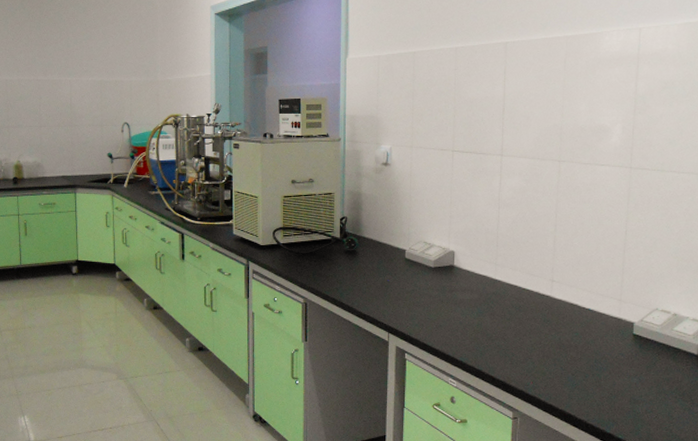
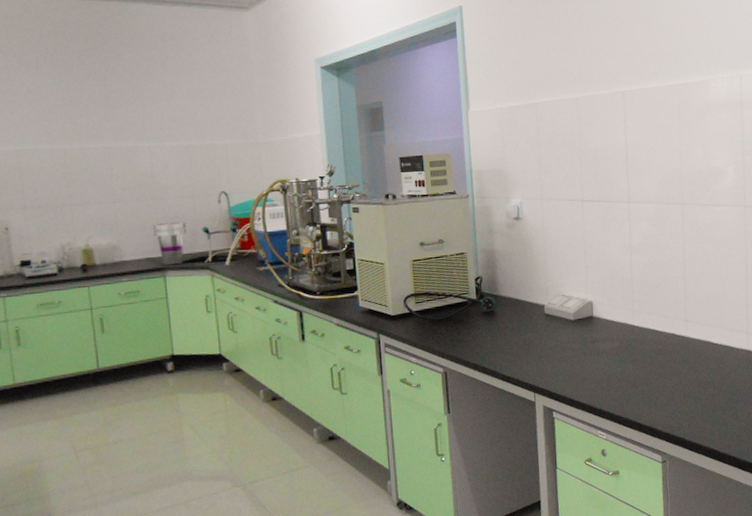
container: none [68,146,94,184] -> present [151,221,186,266]

